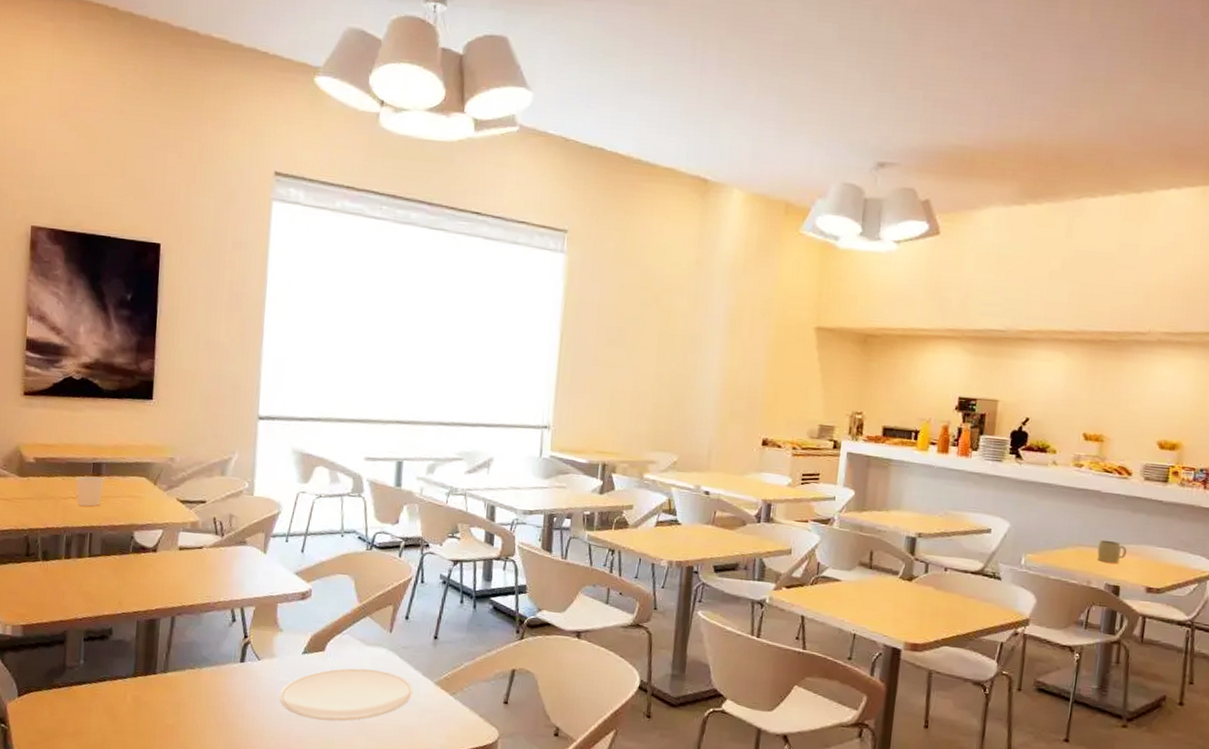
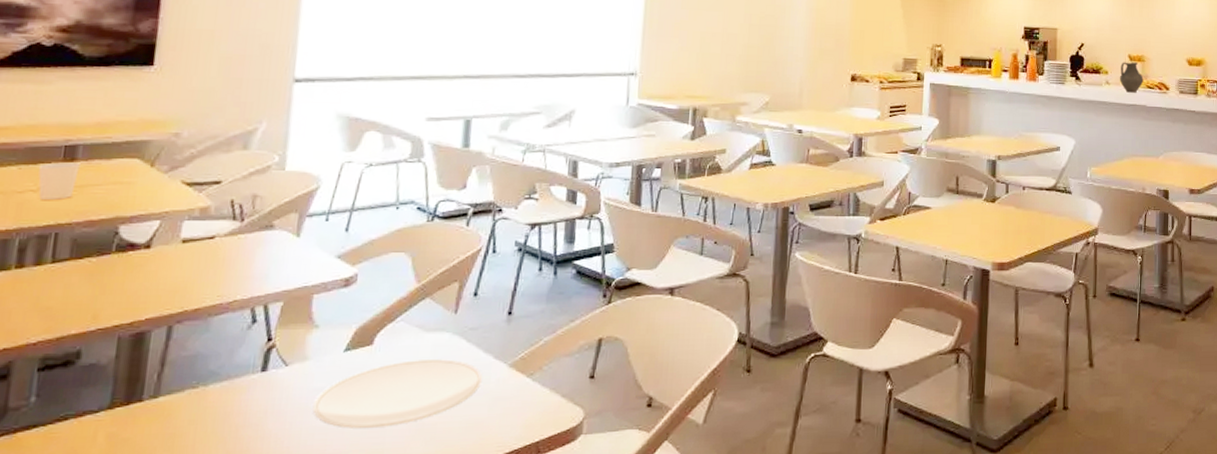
jug: none [1069,441,1100,478] -> present [1119,62,1144,94]
mug: present [1097,539,1127,564] -> none [1148,149,1172,171]

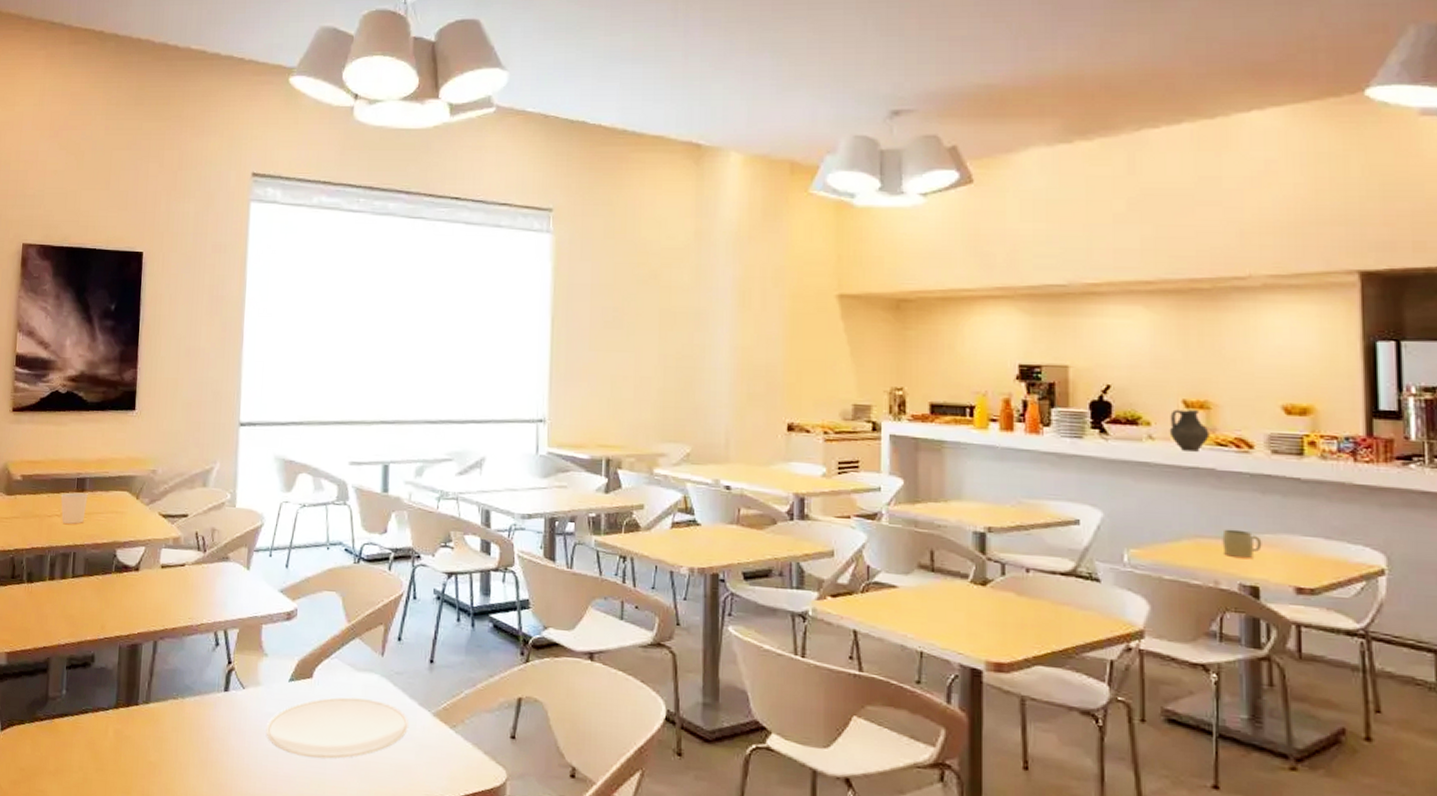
mug: none [1148,149,1172,171] -> present [1222,529,1262,559]

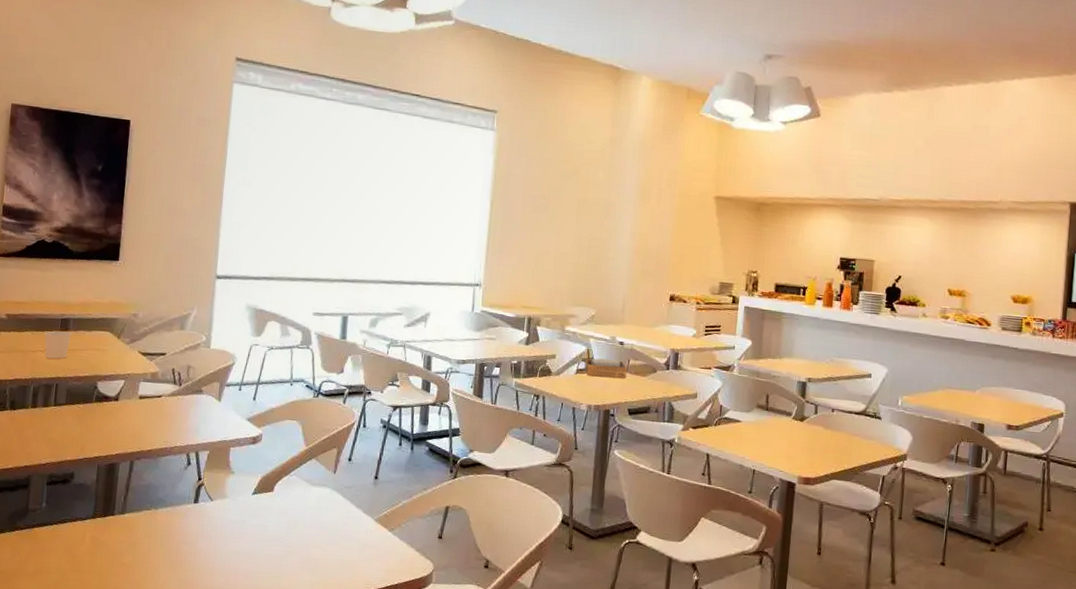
plate: present [266,697,410,759] -> none [230,507,355,557]
napkin holder: none [682,507,738,534] -> present [584,358,627,379]
jug: present [1169,409,1210,453] -> none [937,296,963,328]
mug: present [1222,529,1262,559] -> none [963,383,989,405]

